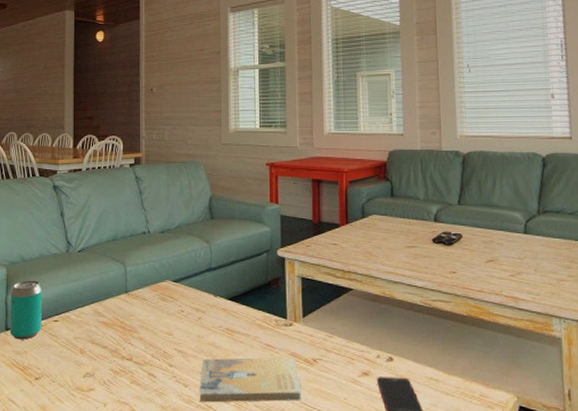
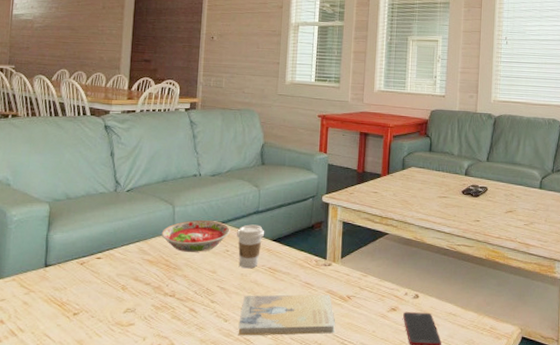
beverage can: present [9,280,42,340] -> none [49,218,86,276]
bowl: none [115,280,183,313] -> present [161,220,230,252]
coffee cup: none [191,283,220,330] -> present [237,224,265,269]

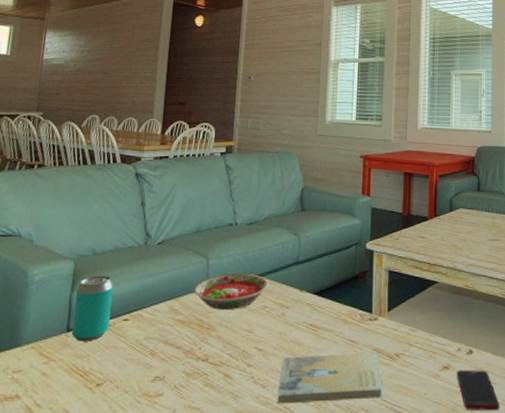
beverage can: none [49,218,86,276] -> present [71,275,113,342]
coffee cup: present [237,224,265,269] -> none [275,277,306,327]

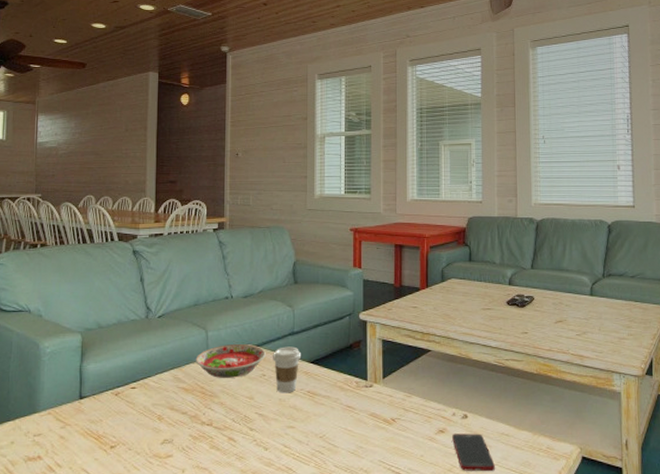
beverage can: present [71,275,113,342] -> none [84,347,119,408]
coffee cup: none [275,277,306,327] -> present [273,346,302,393]
book: present [277,352,384,404] -> none [279,417,381,465]

